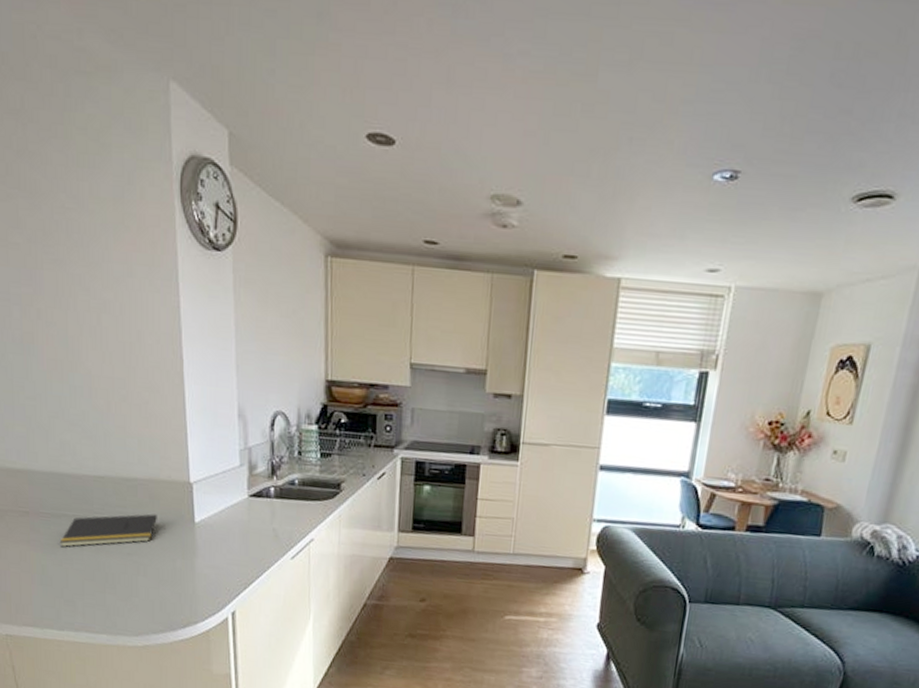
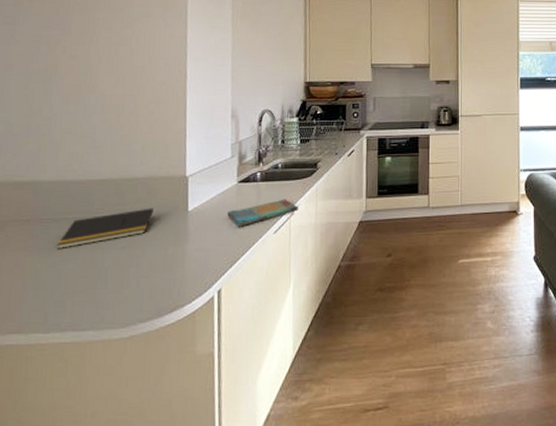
dish towel: none [238,521,319,547] -> present [227,199,298,227]

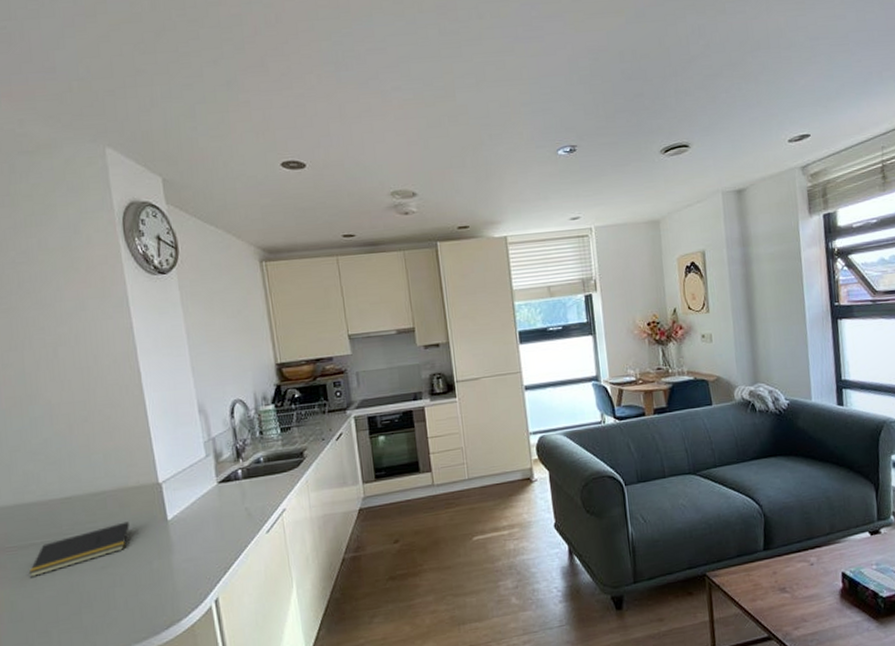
dish towel: present [227,199,298,227] -> none [211,494,290,531]

